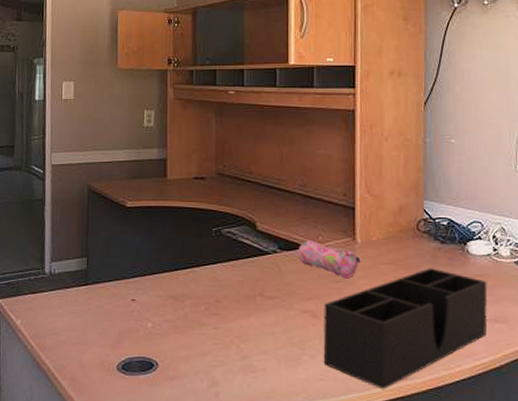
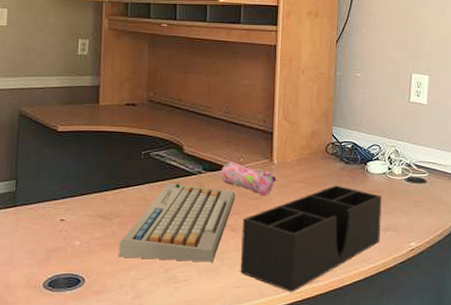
keyboard: none [191,262,315,351] -> present [118,183,236,262]

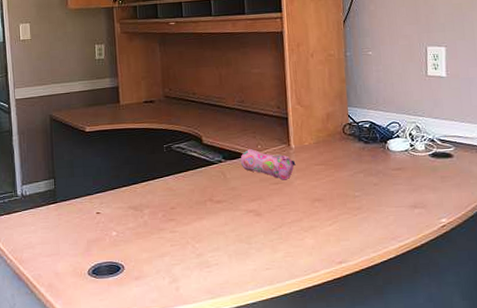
keyboard: present [118,183,236,262] -> none [151,173,257,247]
desk organizer: present [240,185,382,293] -> none [266,165,408,273]

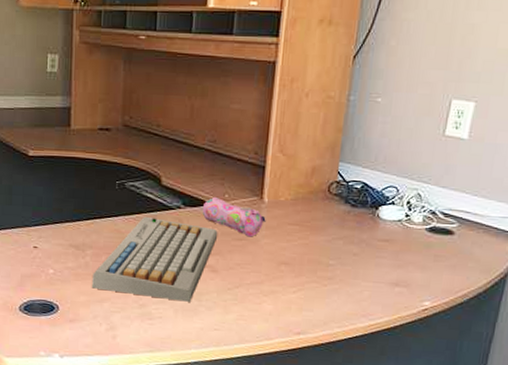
keyboard: none [151,173,257,247] -> present [91,216,218,302]

